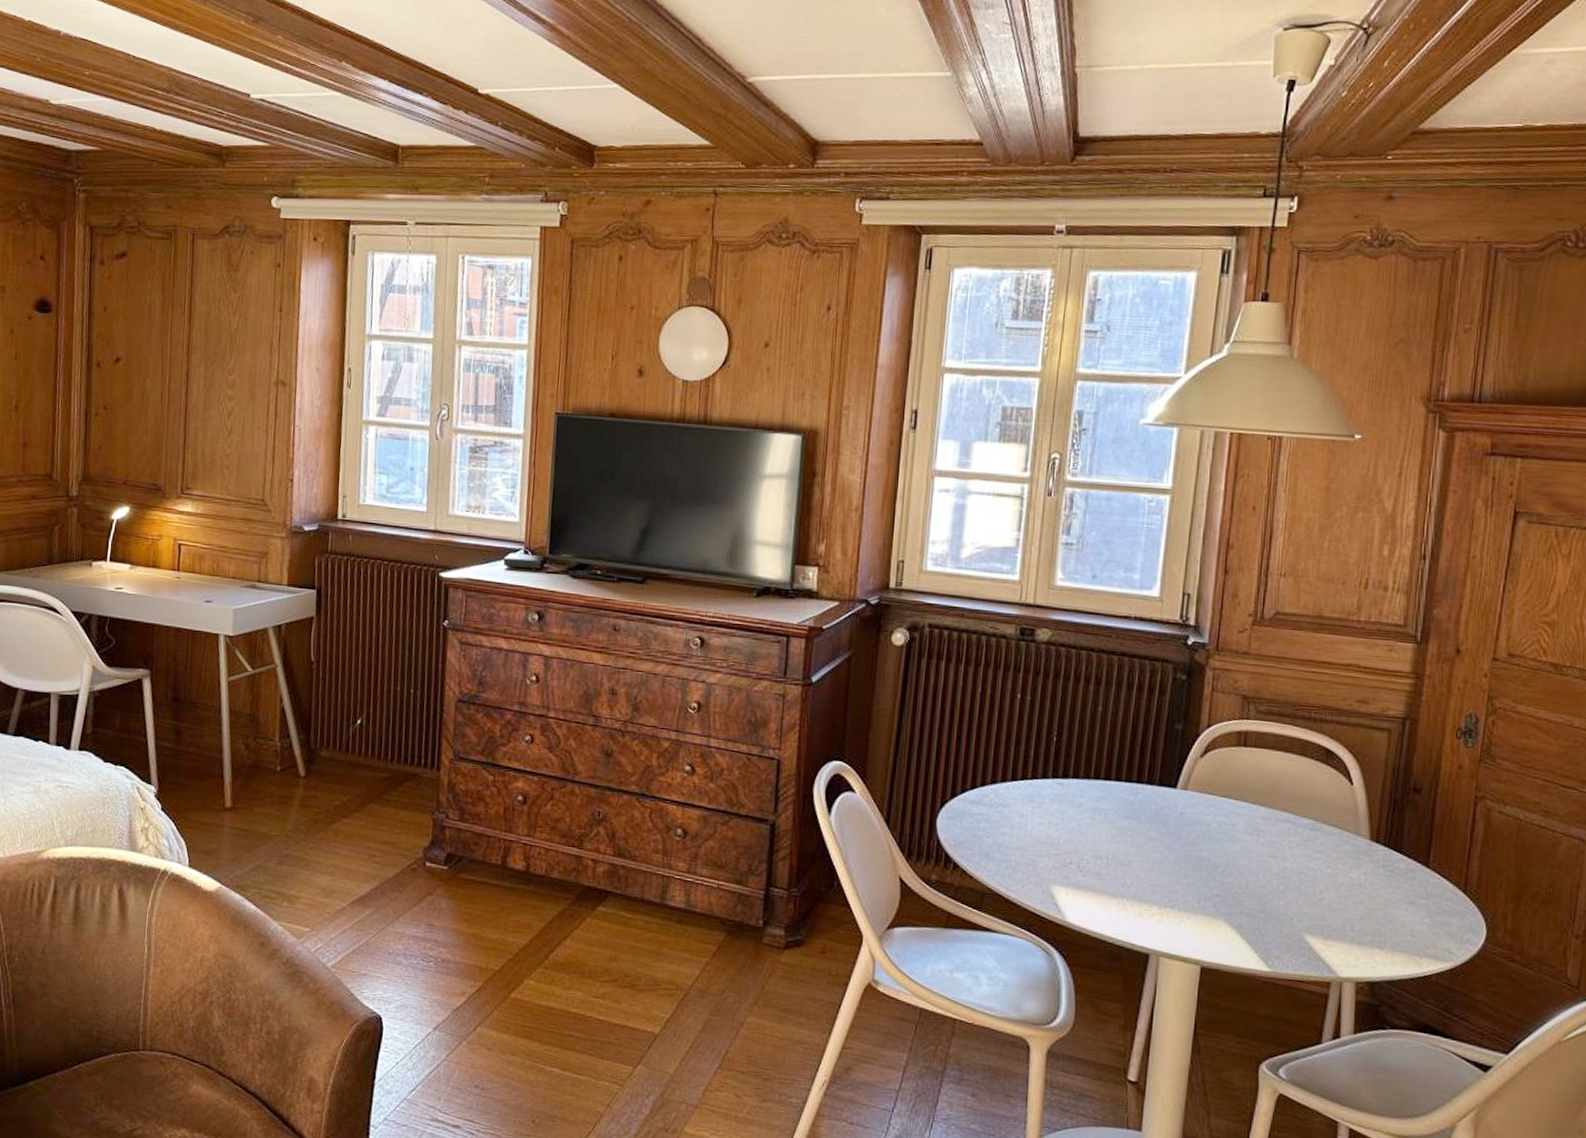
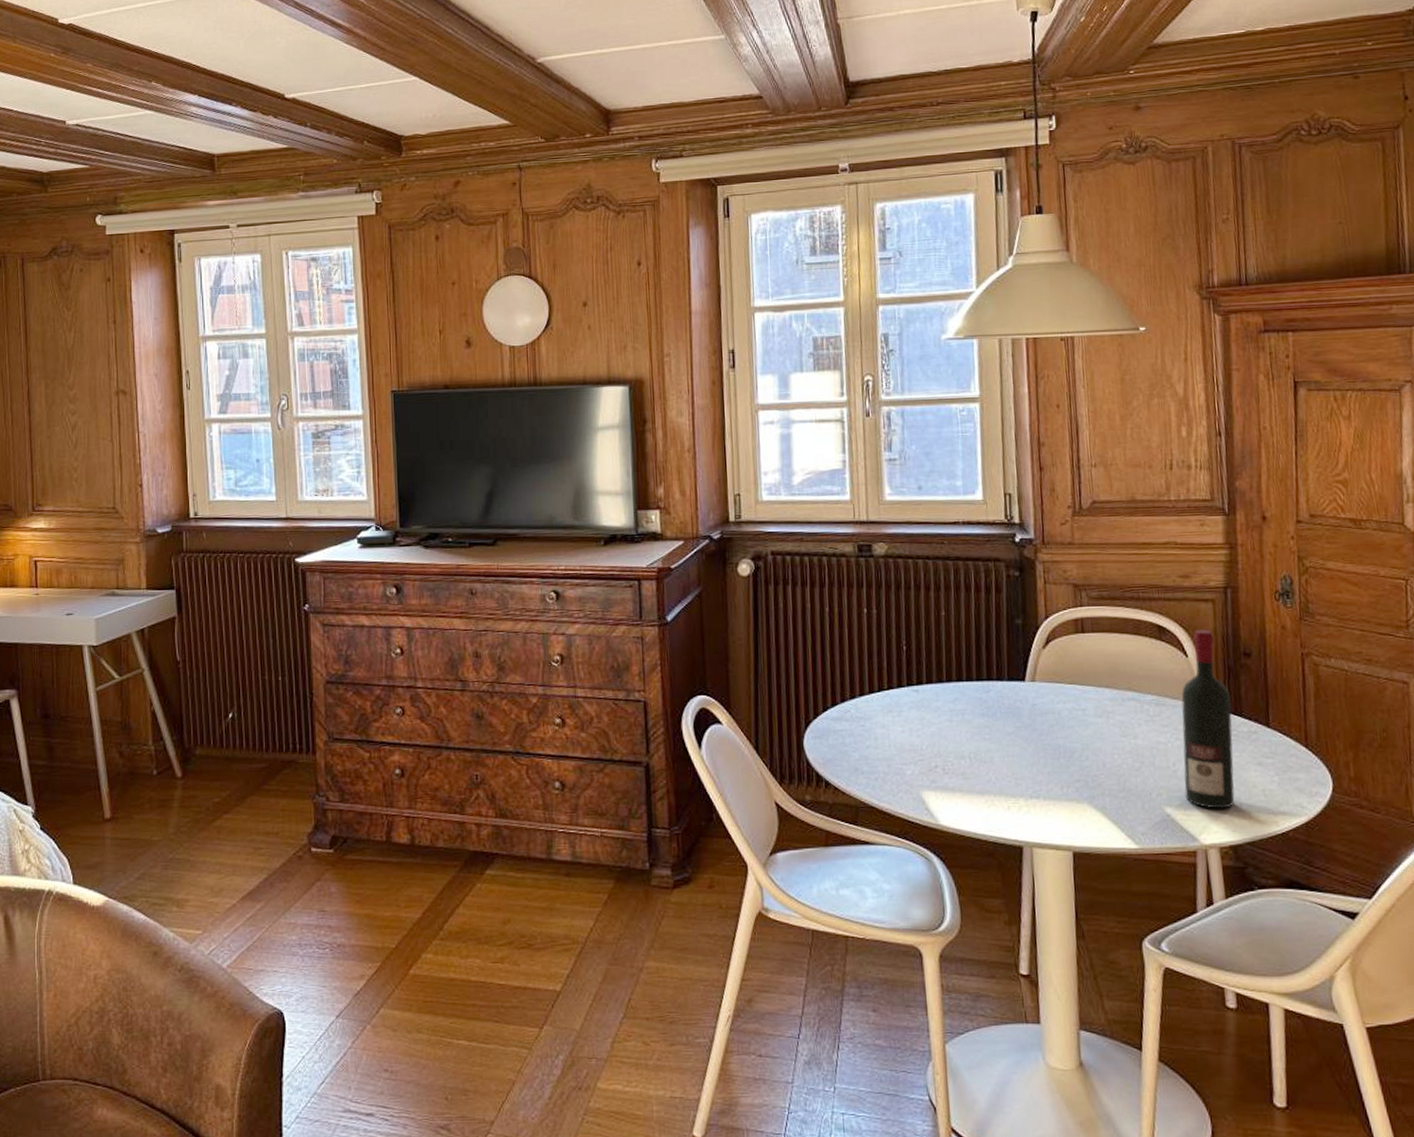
wine bottle: none [1327,758,1392,944] -> present [1181,629,1235,809]

